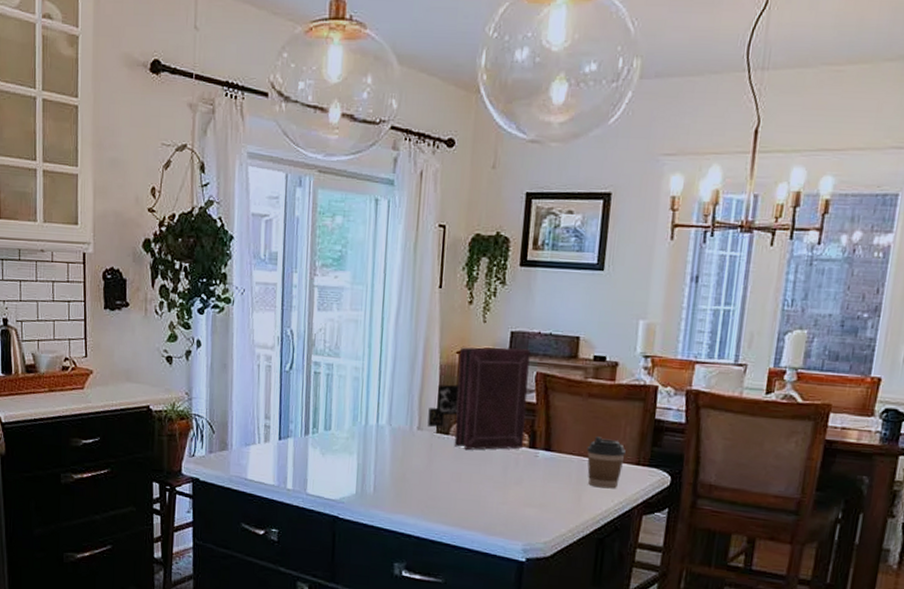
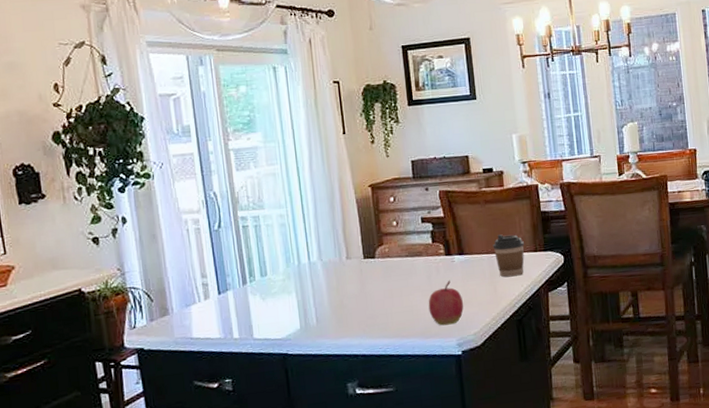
book: present [427,347,531,451] -> none [353,173,441,269]
apple: none [497,476,539,527] -> present [428,280,464,326]

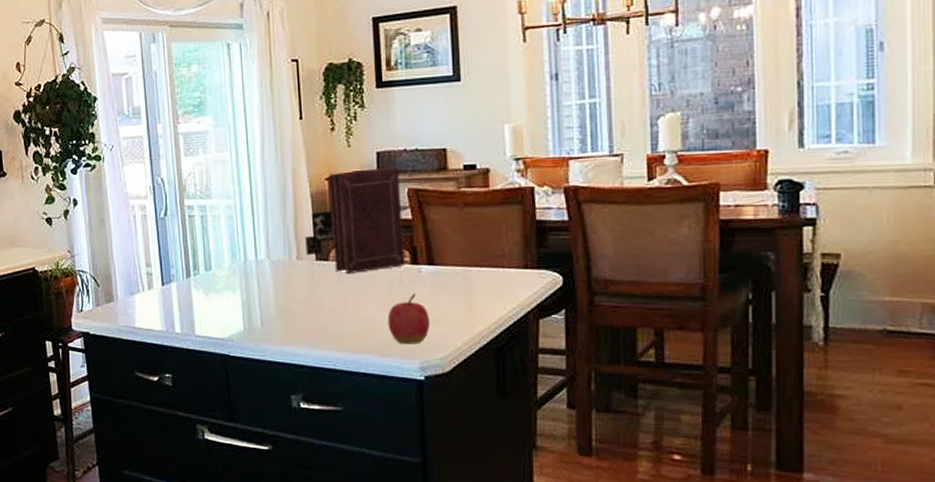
book: none [353,173,441,269] -> present [305,167,406,274]
coffee cup: present [493,234,525,277] -> none [470,245,511,296]

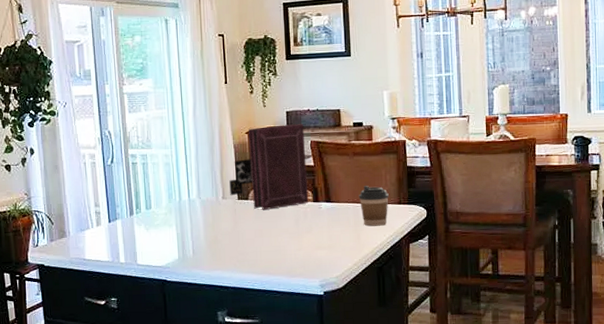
apple: present [387,293,430,345] -> none [295,225,327,267]
coffee cup: none [470,245,511,296] -> present [358,186,389,227]

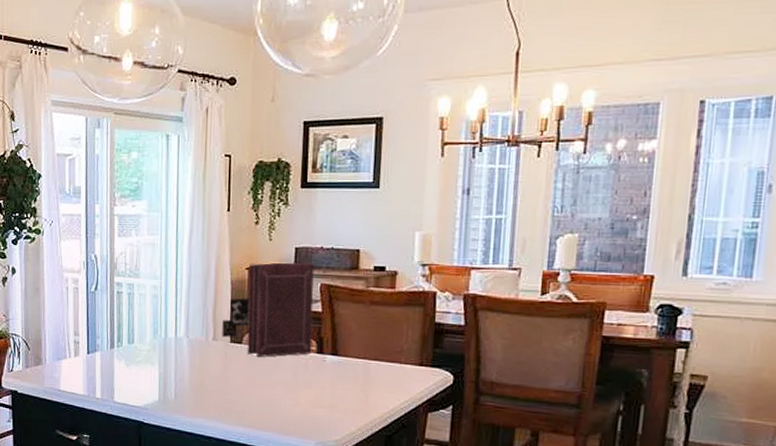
coffee cup: present [358,186,389,227] -> none [371,341,409,389]

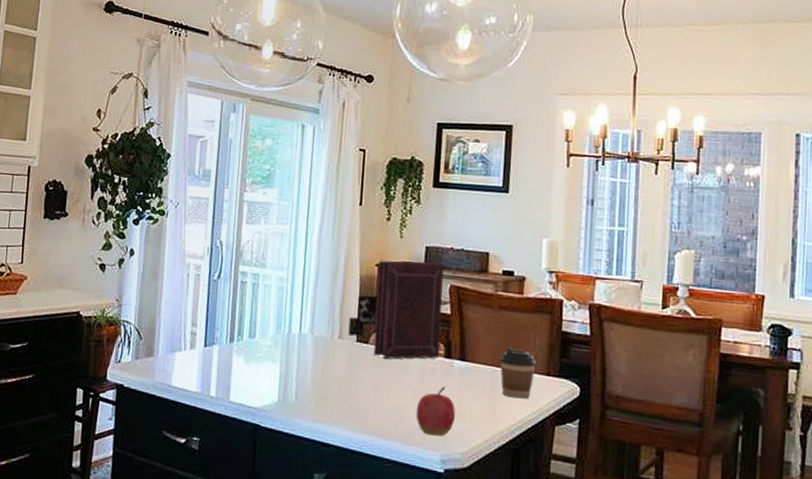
apple: none [290,379,328,426] -> present [416,385,455,437]
coffee cup: none [371,341,409,389] -> present [499,347,536,399]

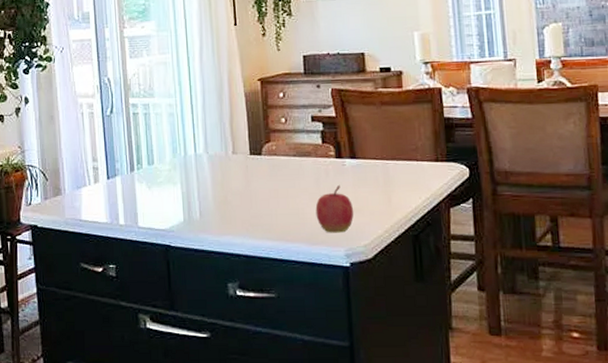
book: present [348,260,444,360] -> none [240,69,331,168]
coffee cup: present [499,347,536,399] -> none [388,140,424,187]

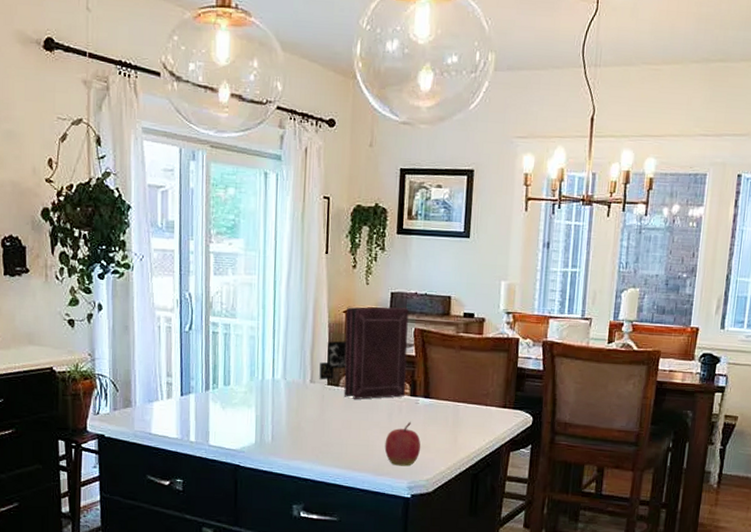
book: none [240,69,331,168] -> present [319,307,409,400]

